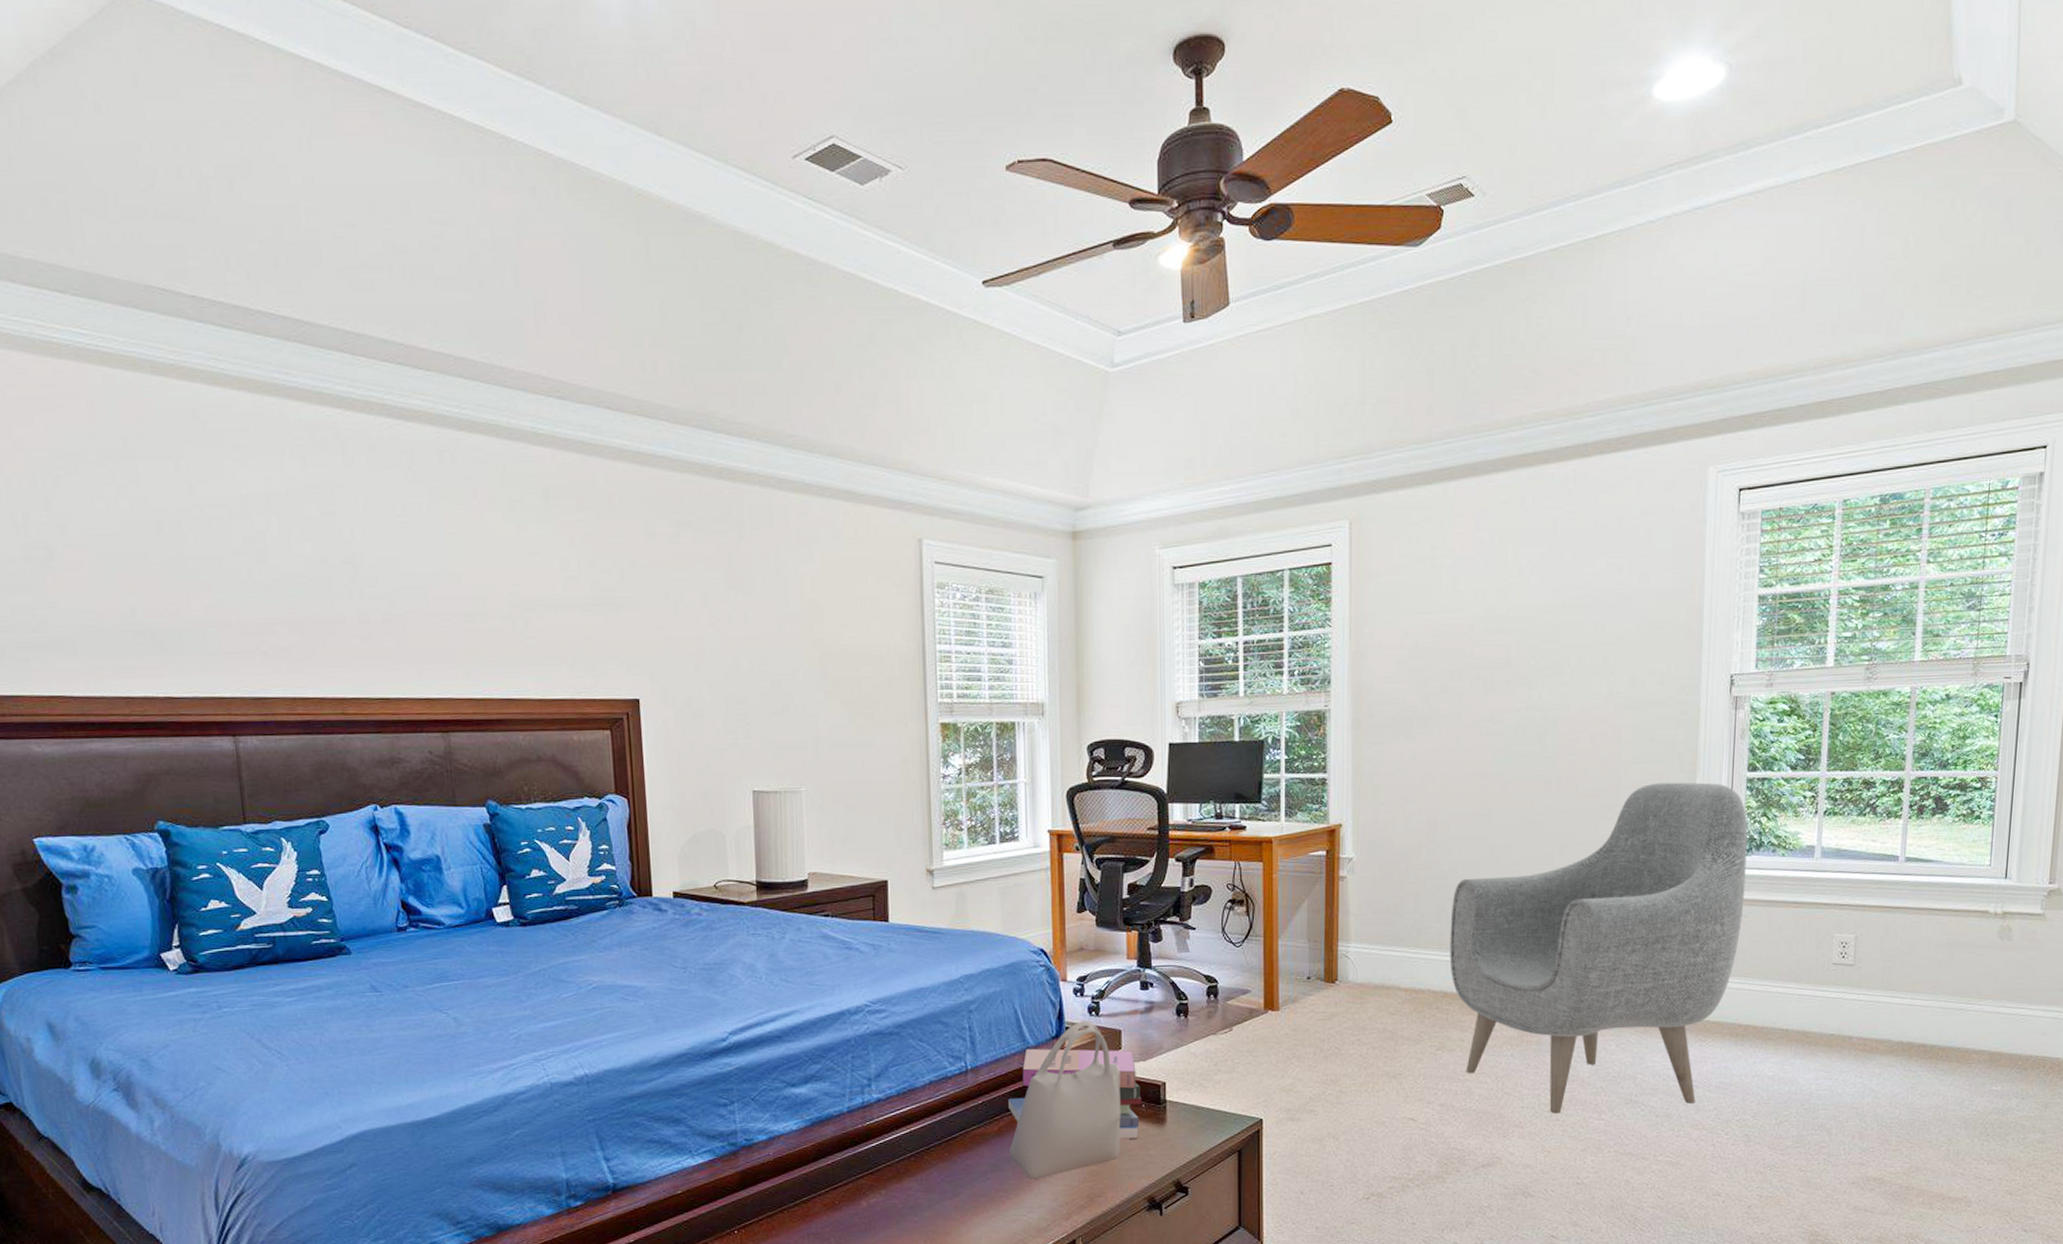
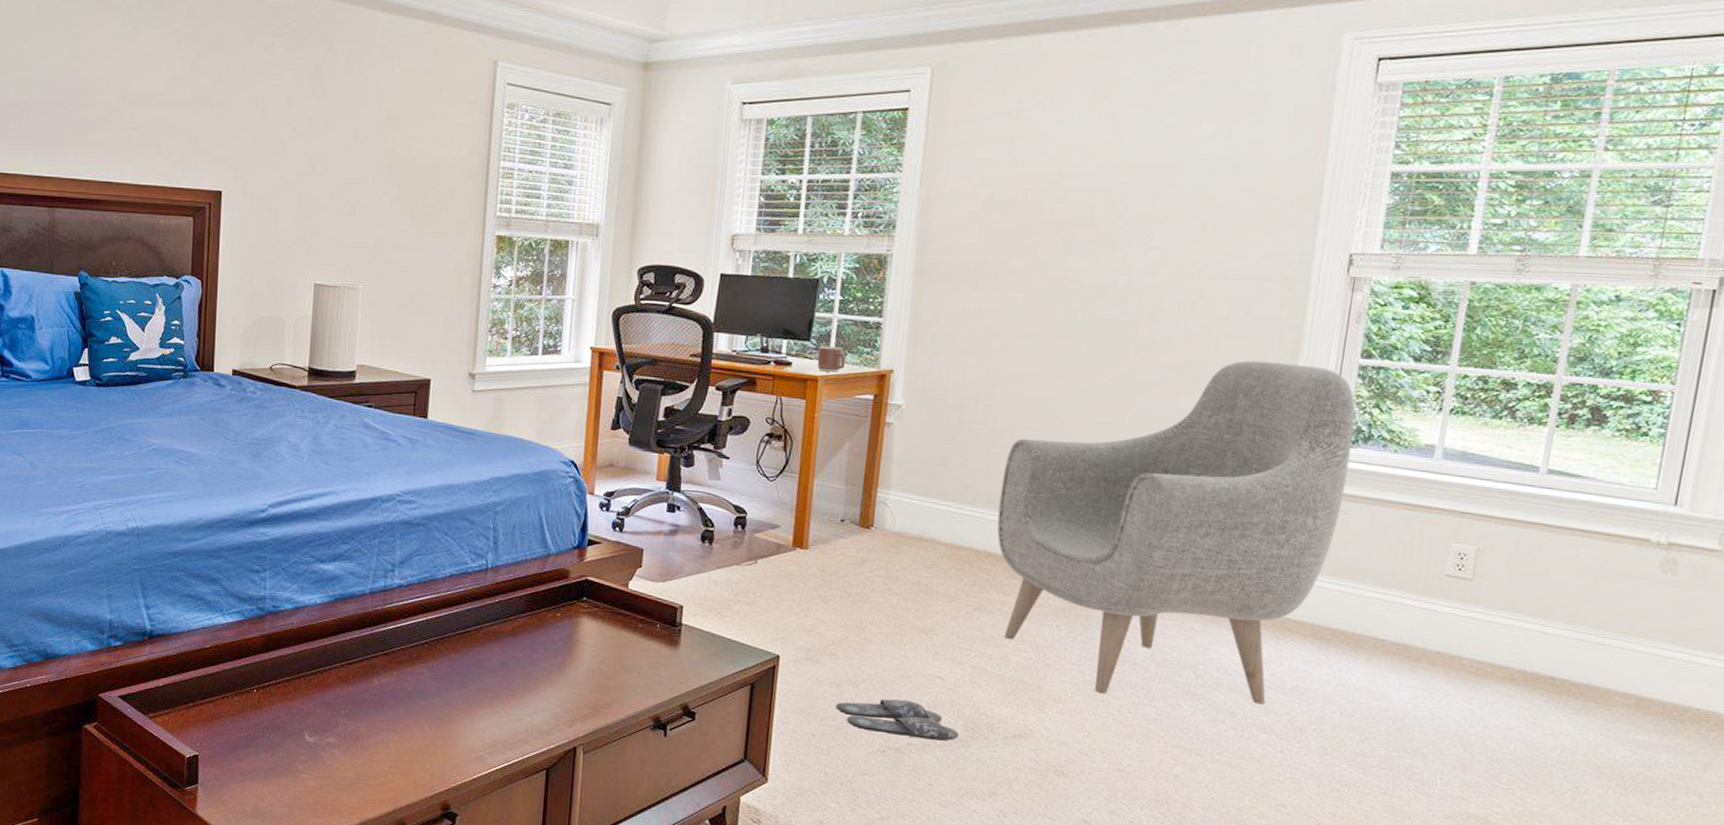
books: present [1008,1048,1142,1139] -> none [524,555,657,657]
handbag: present [1009,1019,1121,1179] -> none [519,534,638,683]
mug: none [1270,806,1297,832] -> present [817,345,846,372]
slippers: none [1320,1145,1434,1181] -> present [836,698,959,741]

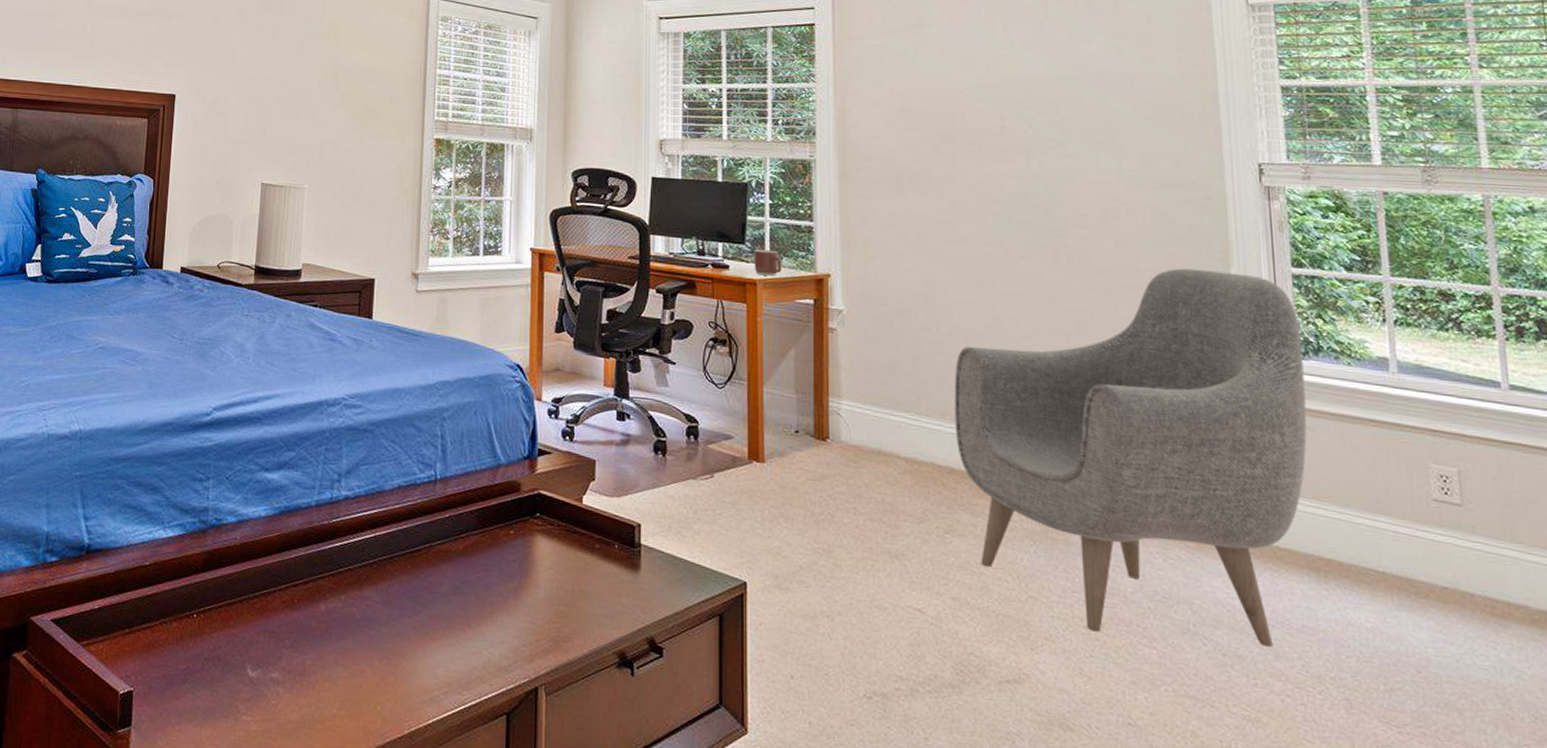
slippers: present [836,698,959,741] -> none [812,634,948,686]

